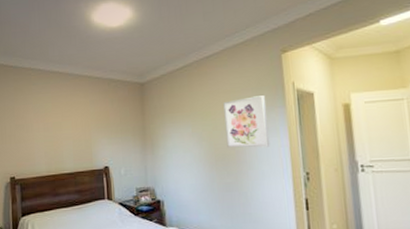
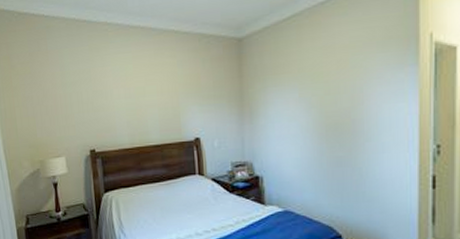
wall art: present [223,95,270,148] -> none [339,51,395,116]

